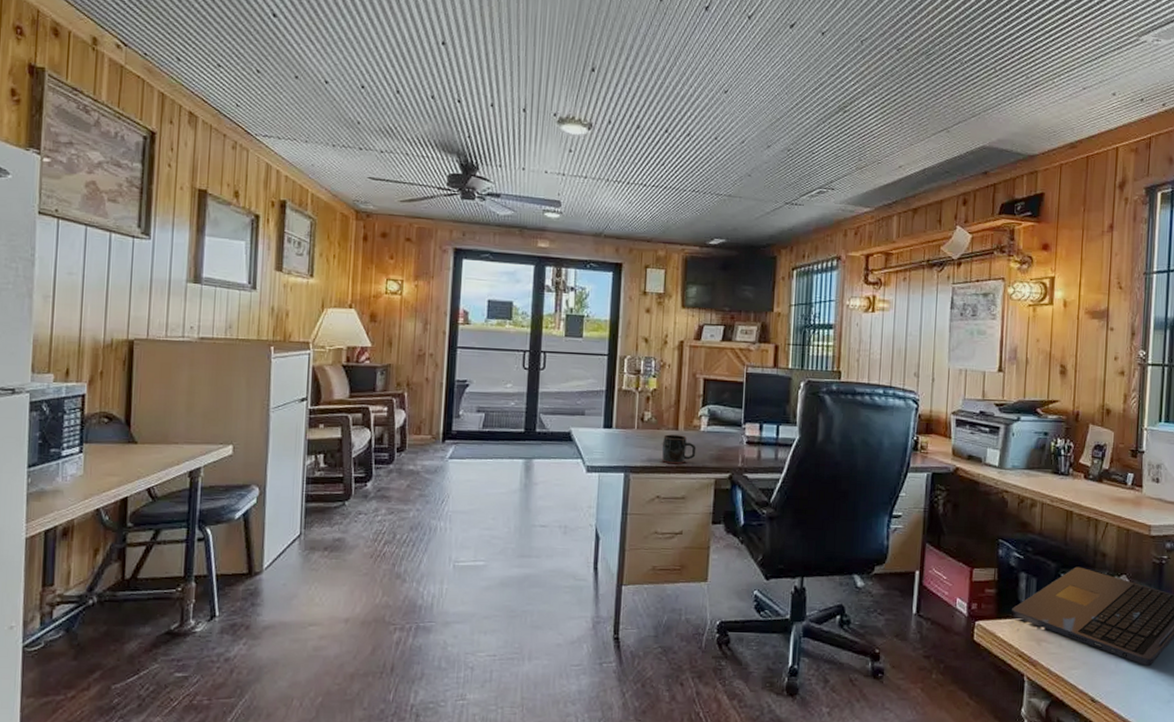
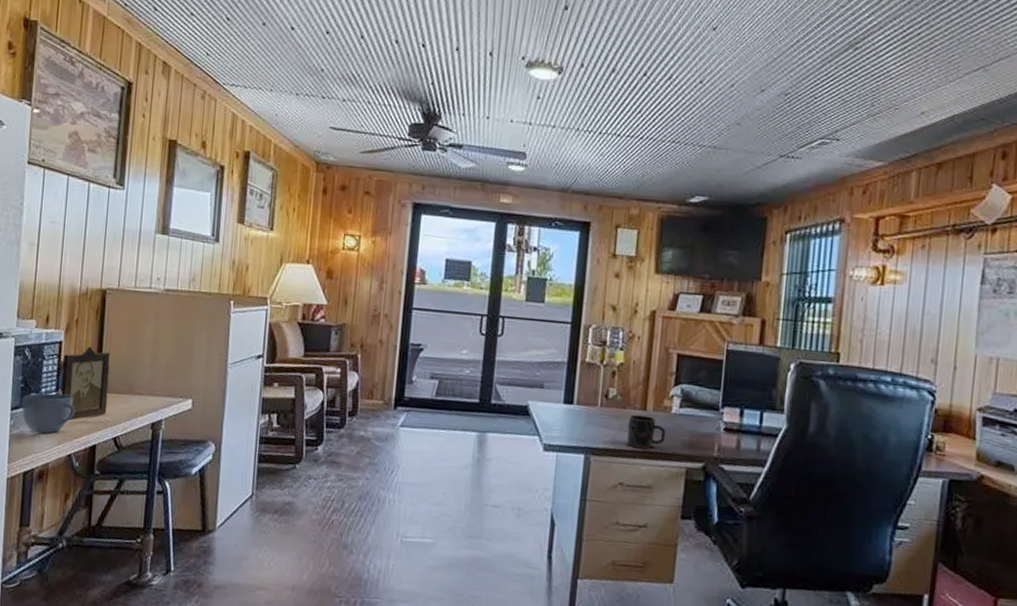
cup: none [40,447,103,490] -> present [21,393,76,434]
photo frame: none [82,398,141,475] -> present [57,346,110,421]

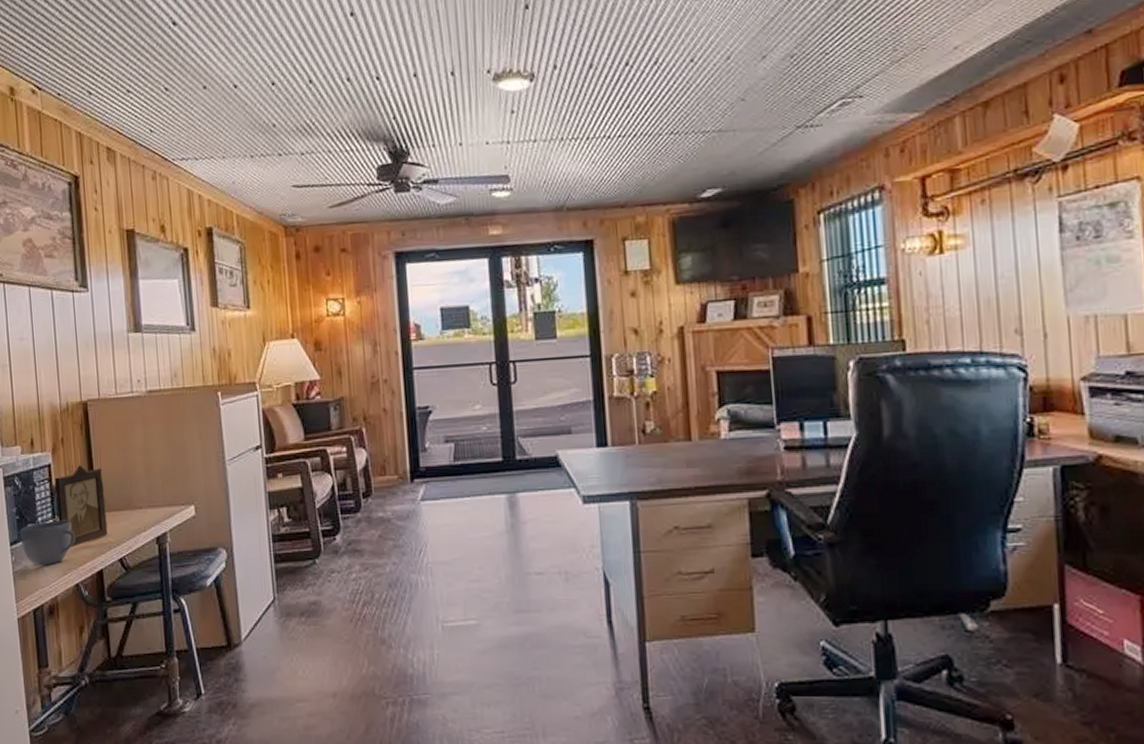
mug: present [626,414,666,449] -> none [672,446,719,485]

